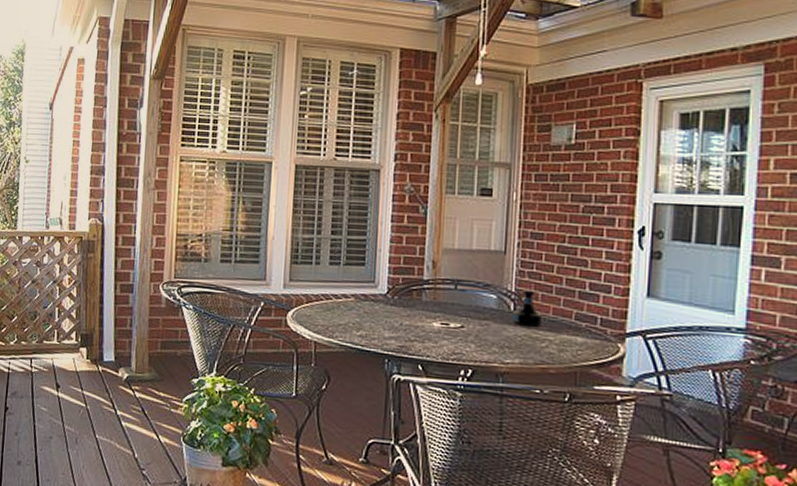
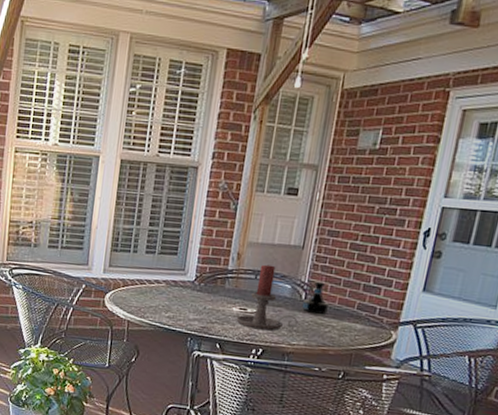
candle holder: none [438,273,509,348] -> present [236,264,298,331]

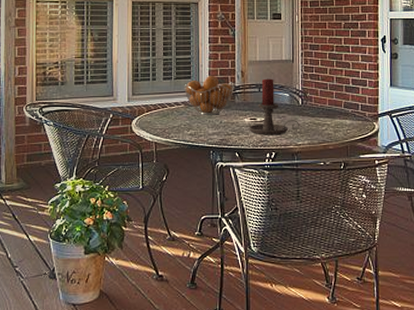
fruit basket: none [167,253,227,300] -> present [184,75,234,115]
tequila bottle: present [301,281,330,314] -> none [300,88,323,115]

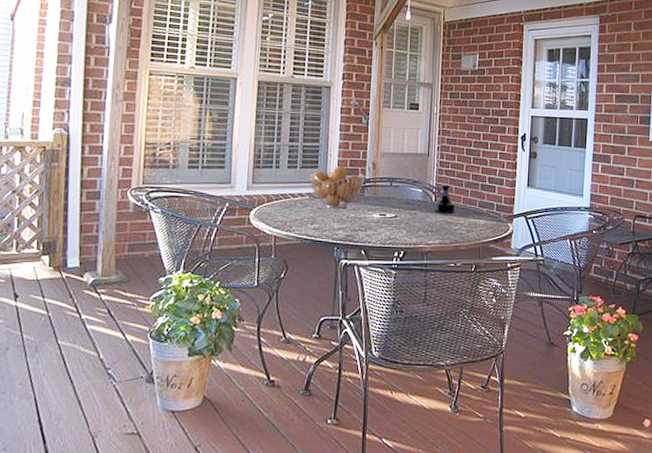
candle holder: present [249,78,299,135] -> none [377,172,431,233]
tequila bottle: none [300,88,323,115] -> present [433,184,456,213]

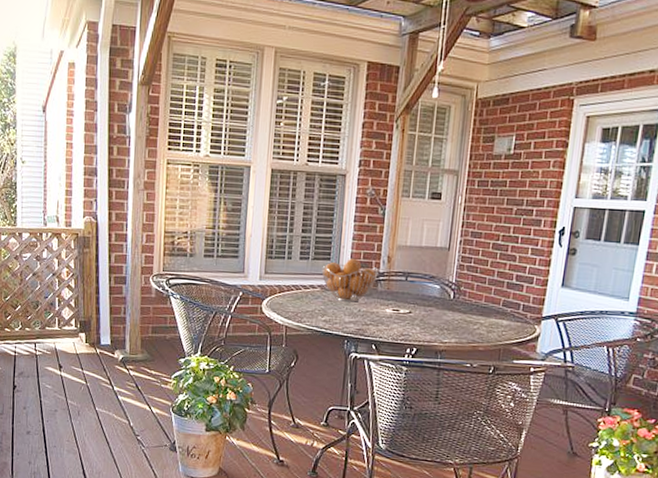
tequila bottle: present [433,184,456,213] -> none [451,281,477,312]

